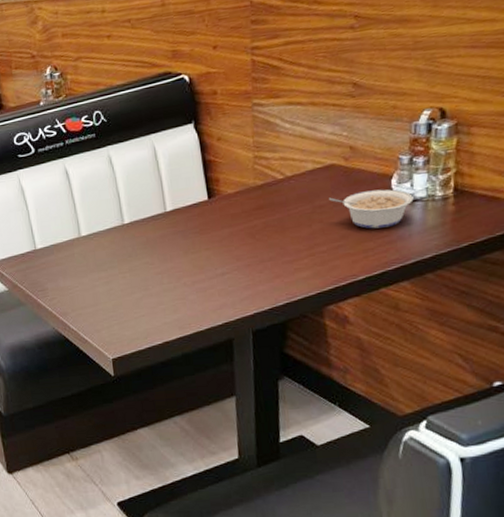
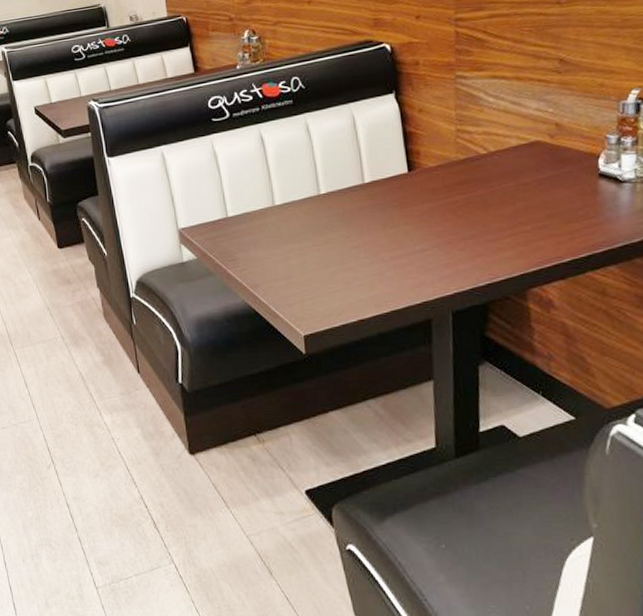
legume: present [329,189,414,229] -> none [534,168,622,210]

